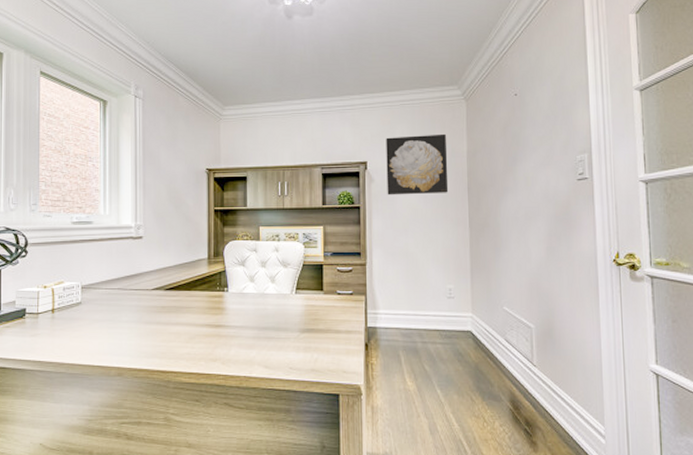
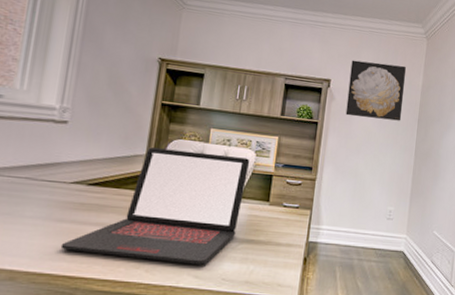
laptop: none [152,250,300,355] -> present [60,147,250,265]

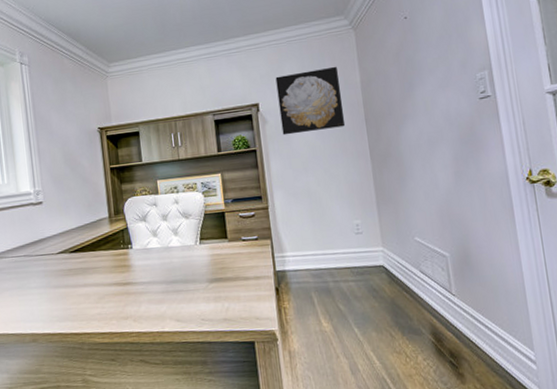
laptop: present [60,147,250,265] -> none [62,201,204,312]

